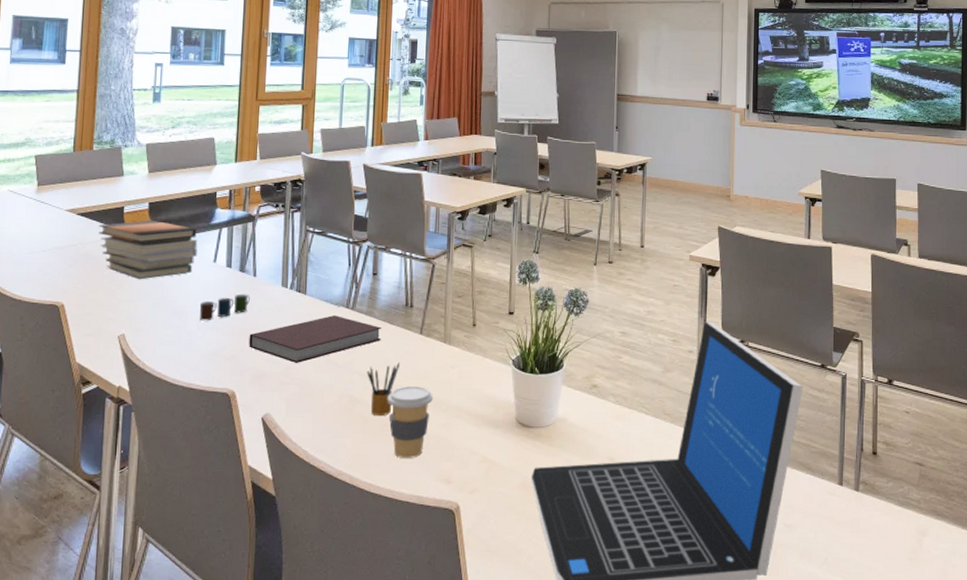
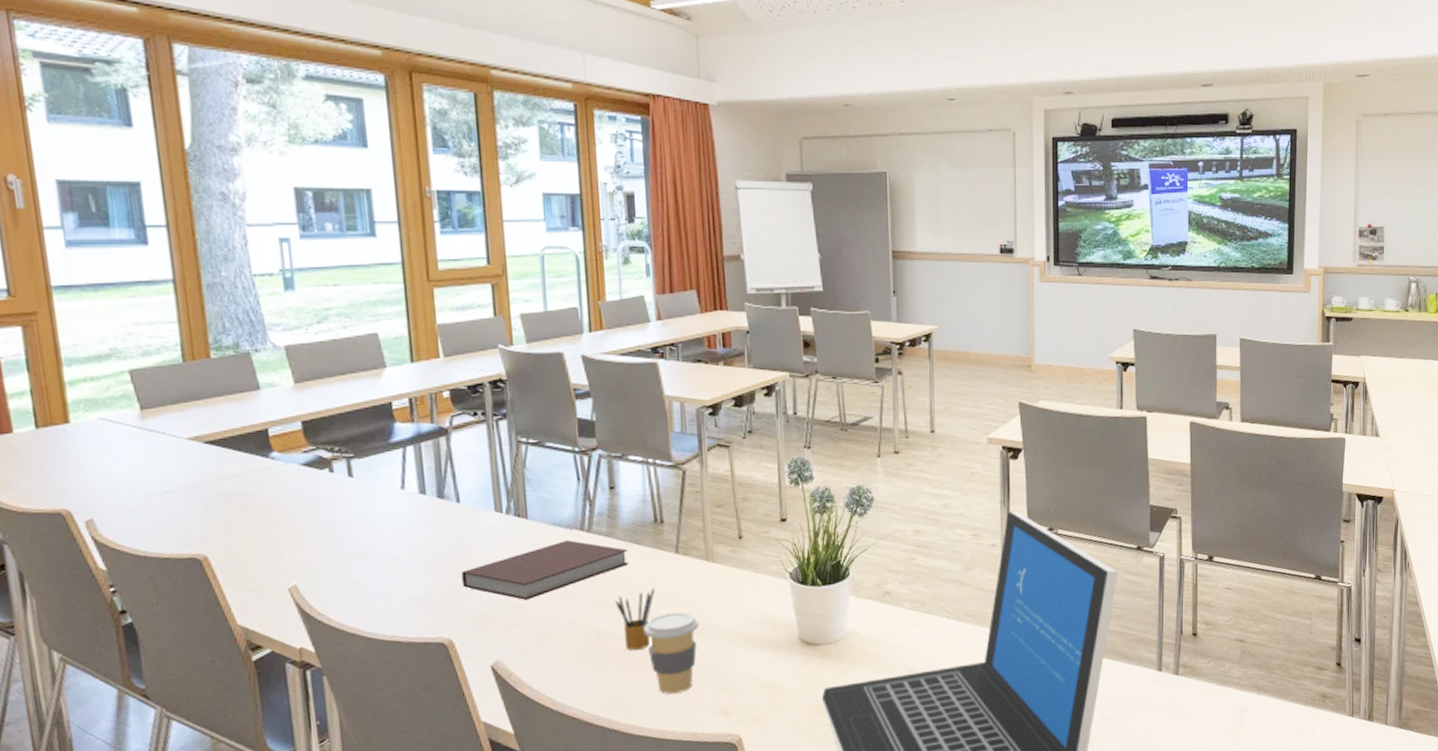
book stack: present [98,221,198,280] -> none [237,444,378,519]
cup: present [199,294,250,321] -> none [390,524,456,562]

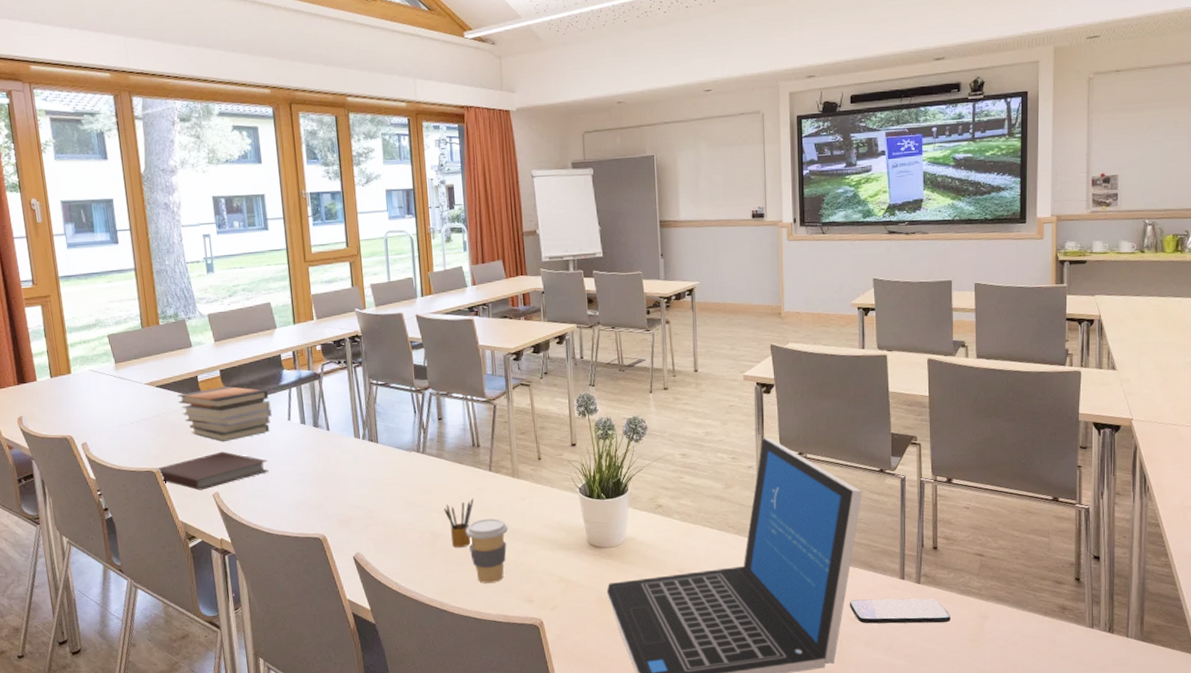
notebook: none [201,531,372,584] -> present [155,451,269,490]
book stack: none [237,444,378,519] -> present [177,386,272,443]
notebook: present [461,540,629,600] -> none [331,460,454,506]
smartphone: none [1102,691,1209,723] -> present [849,598,950,624]

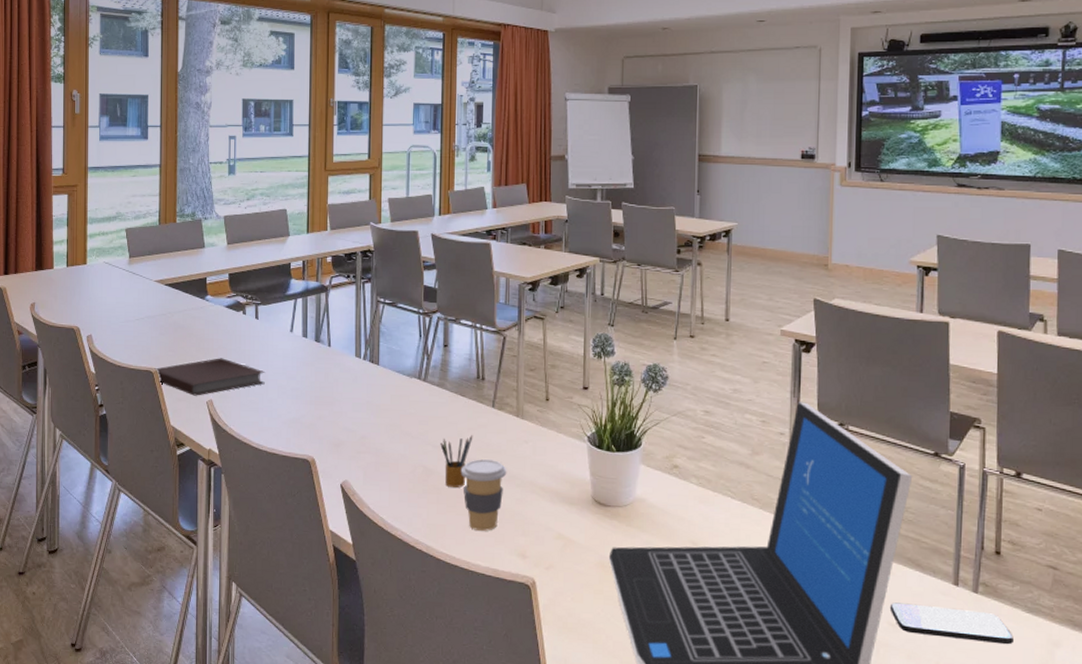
book stack: present [177,386,272,443] -> none [185,291,275,349]

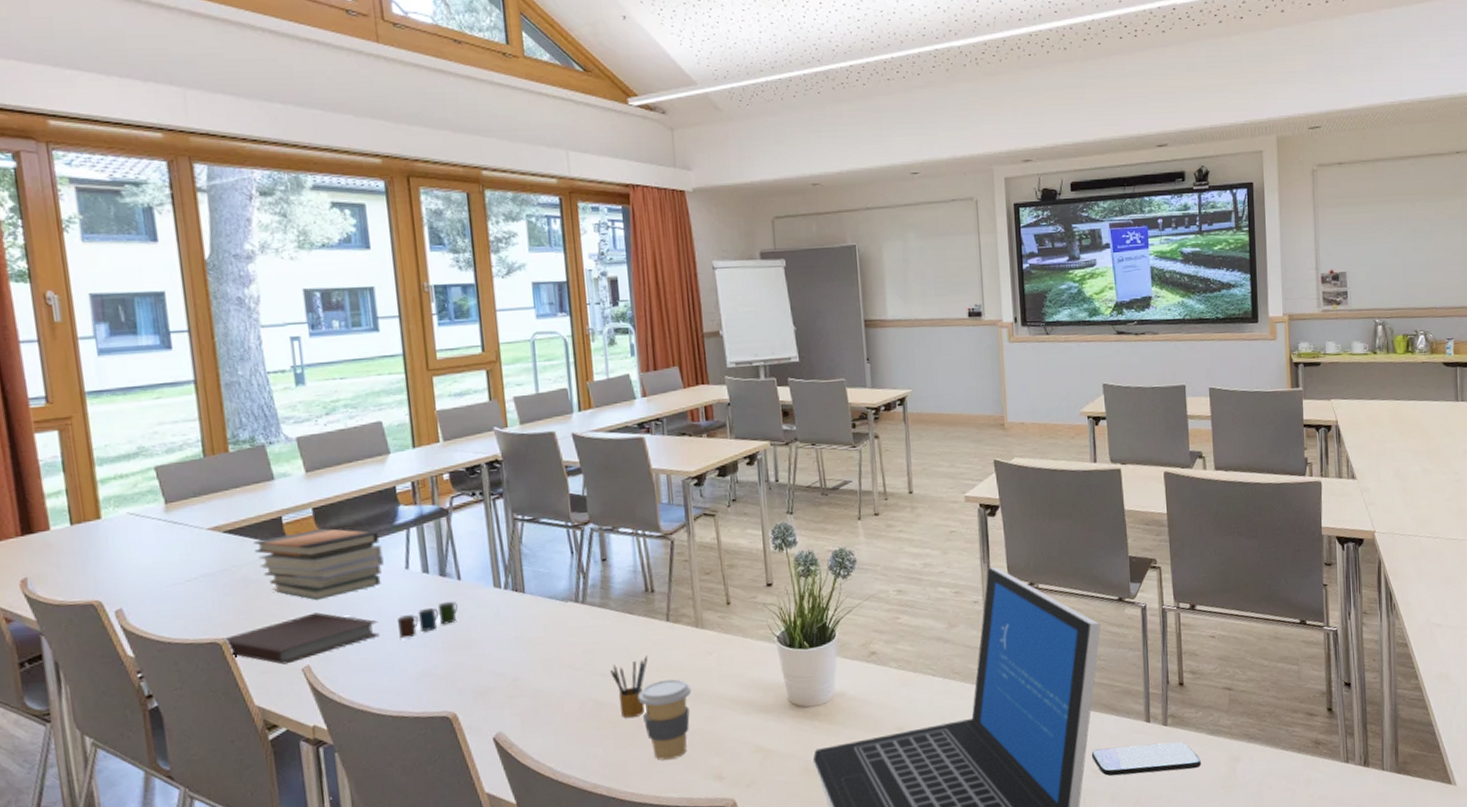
book stack: none [185,291,275,349] -> present [254,528,384,601]
cup: none [279,363,326,390] -> present [396,601,458,639]

